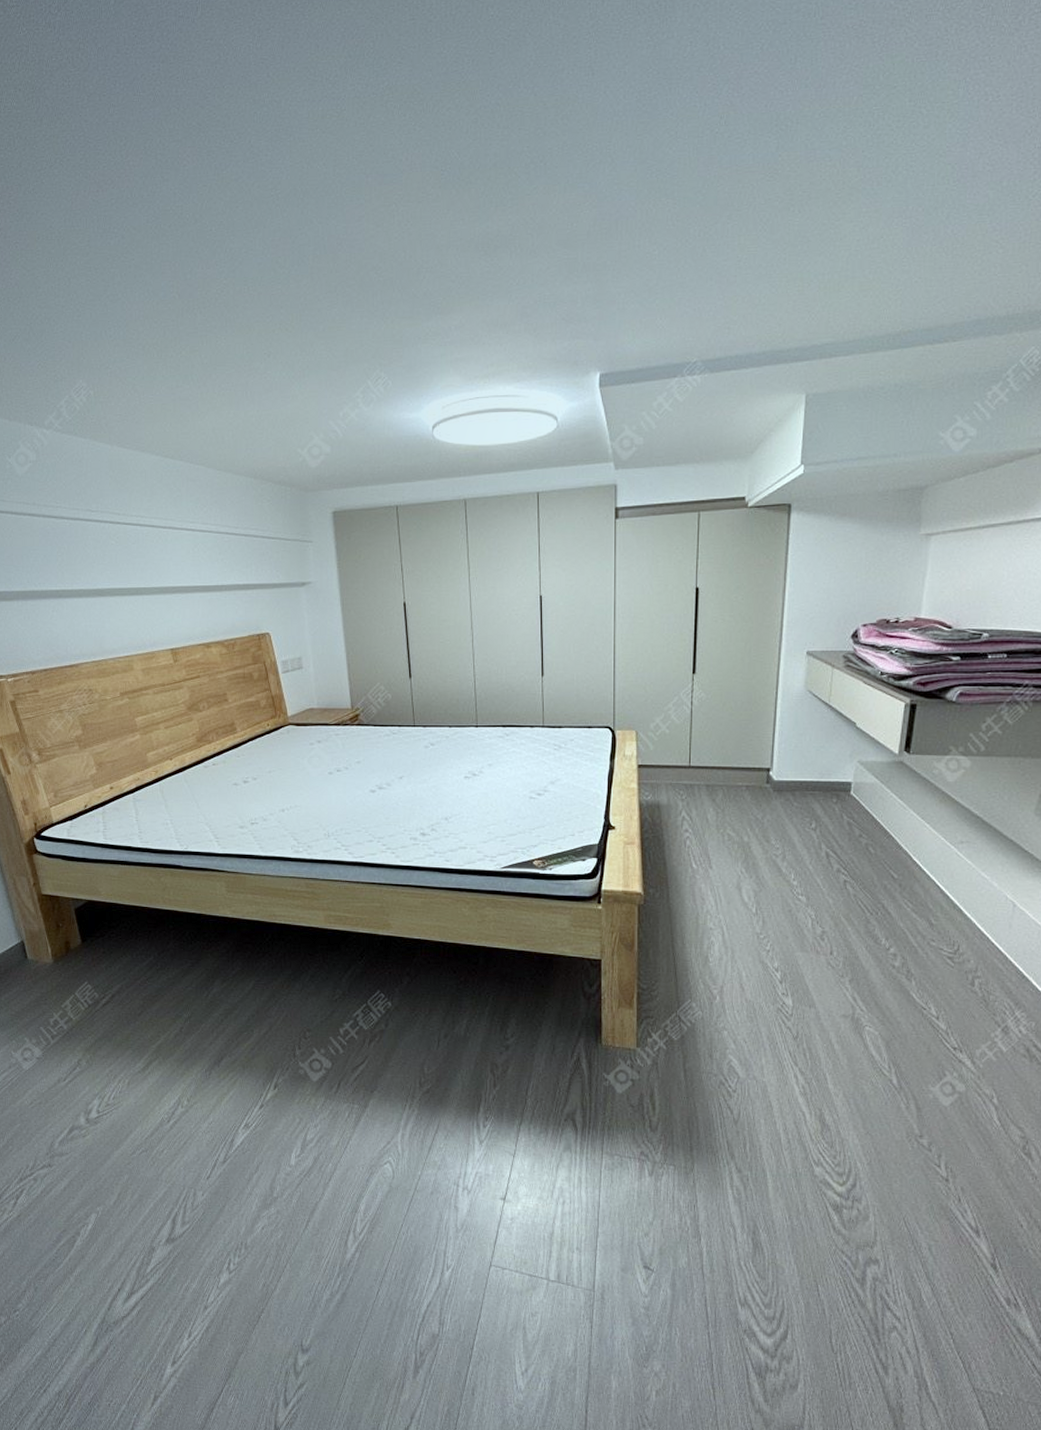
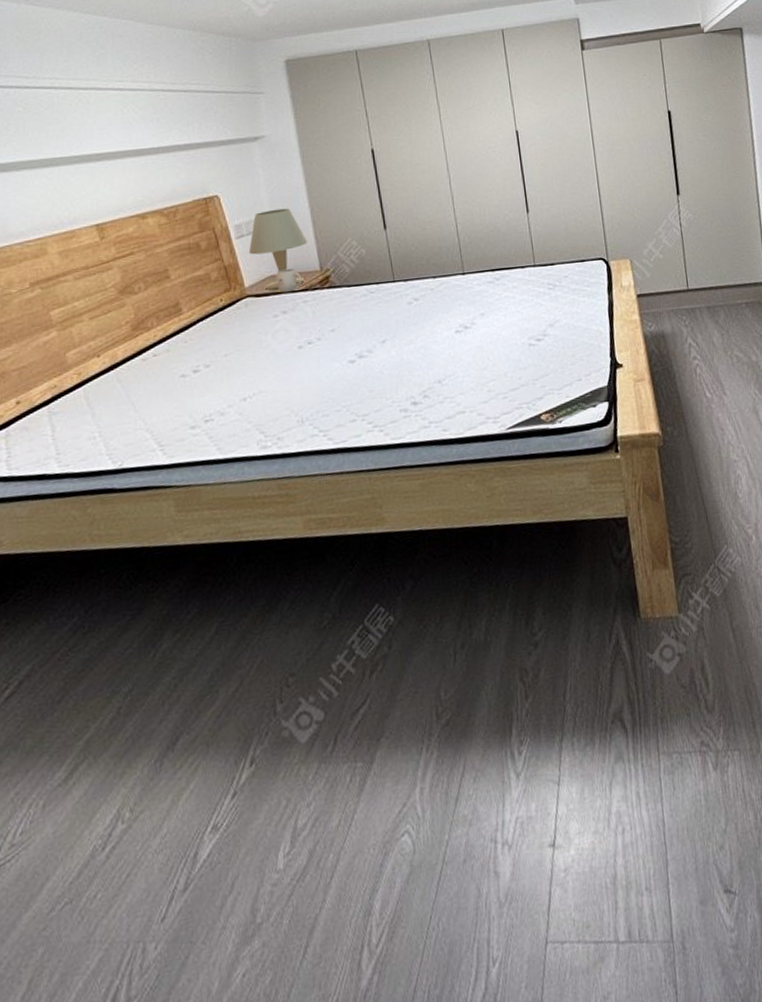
table lamp: none [292,650,343,723] -> present [248,208,308,292]
mug: none [314,704,336,725] -> present [276,268,303,294]

